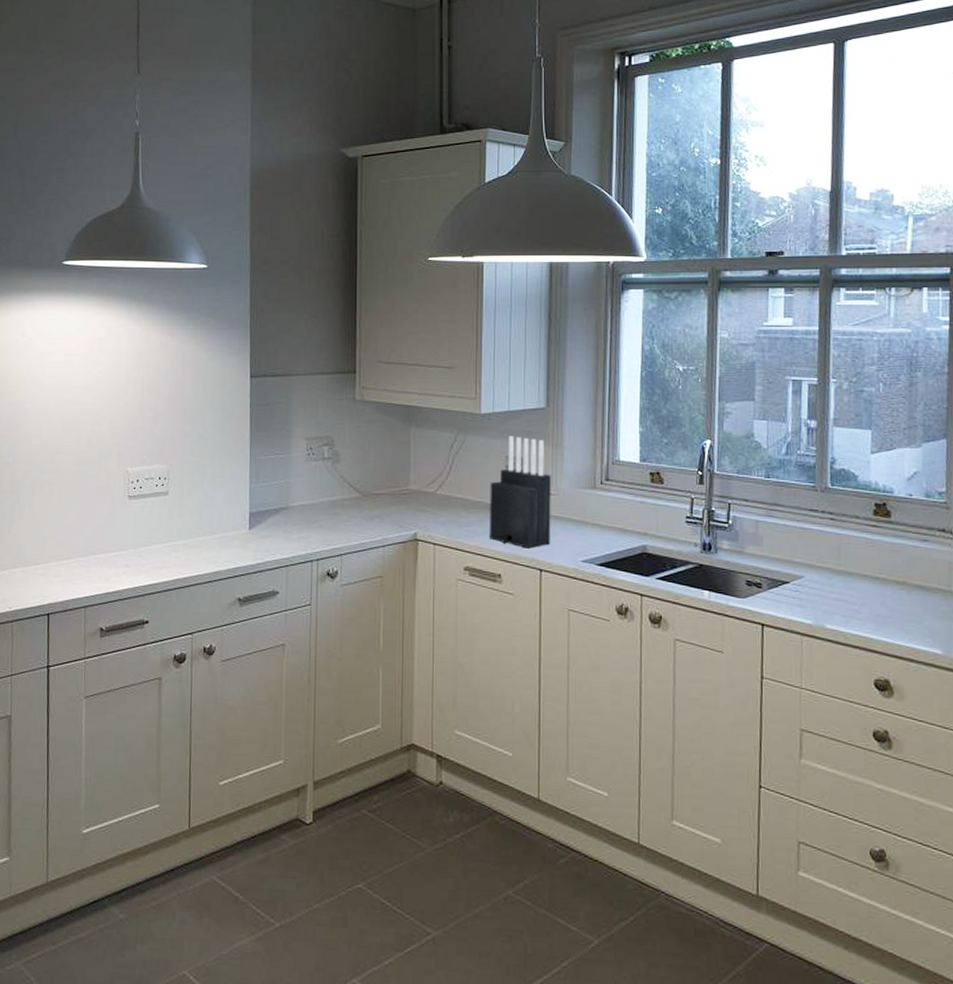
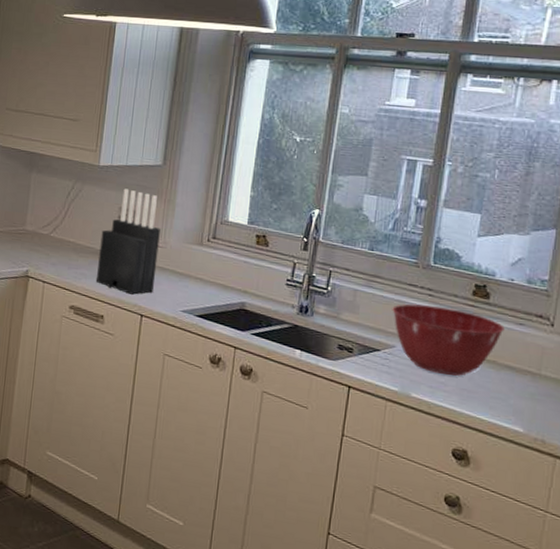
mixing bowl: none [796,530,910,601] -> present [392,304,505,376]

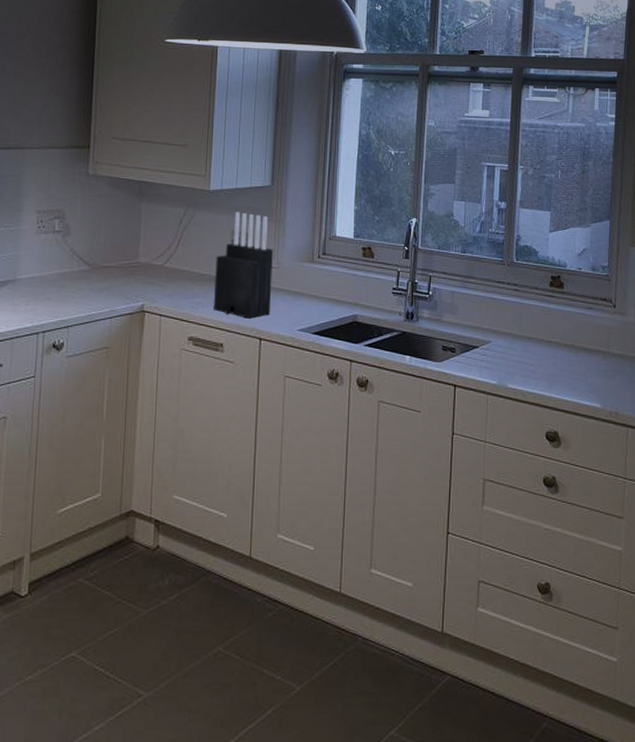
mixing bowl: present [392,304,505,376] -> none [485,300,578,363]

